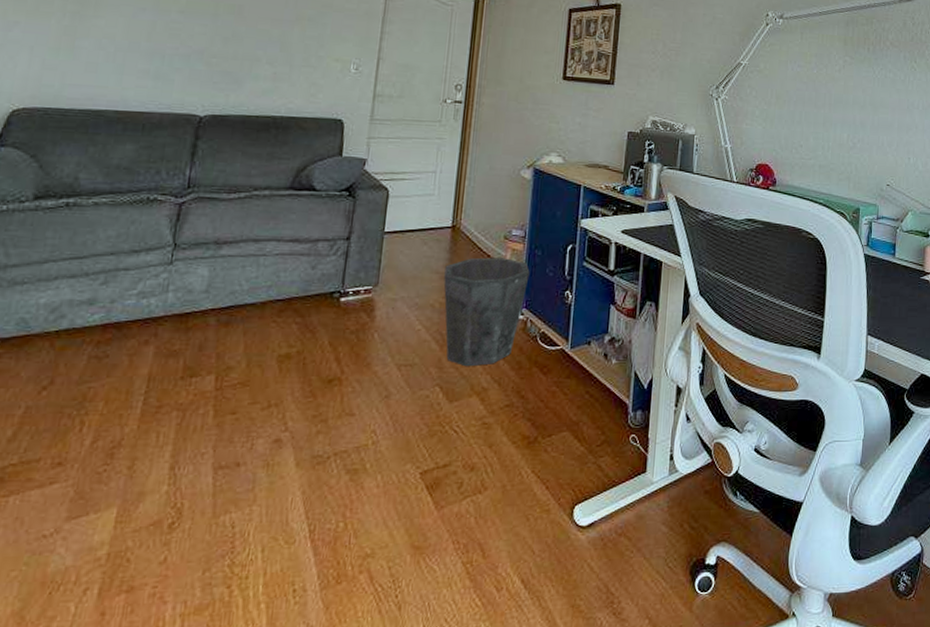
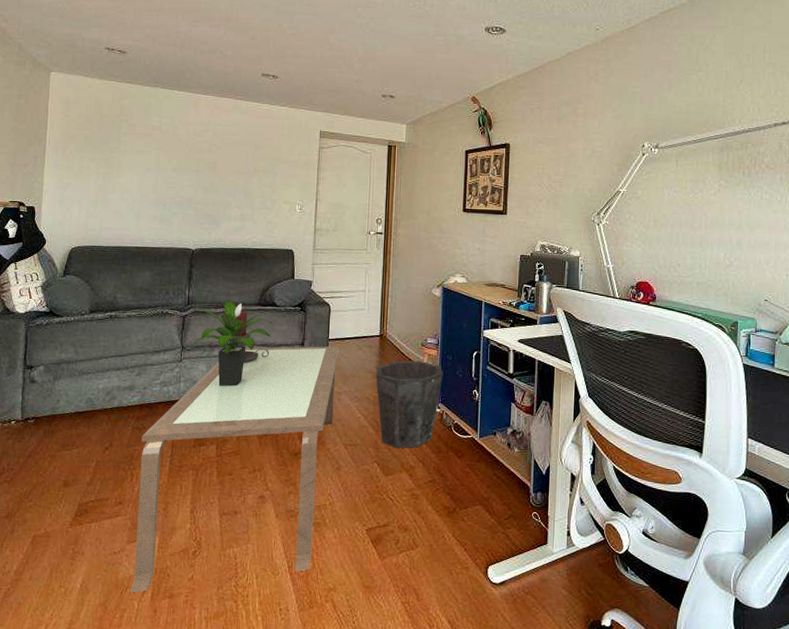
coffee table: none [63,240,398,592] -> present [129,345,340,593]
potted plant: none [190,181,310,297] -> present [192,299,274,387]
candle holder: none [252,197,302,265] -> present [234,311,270,364]

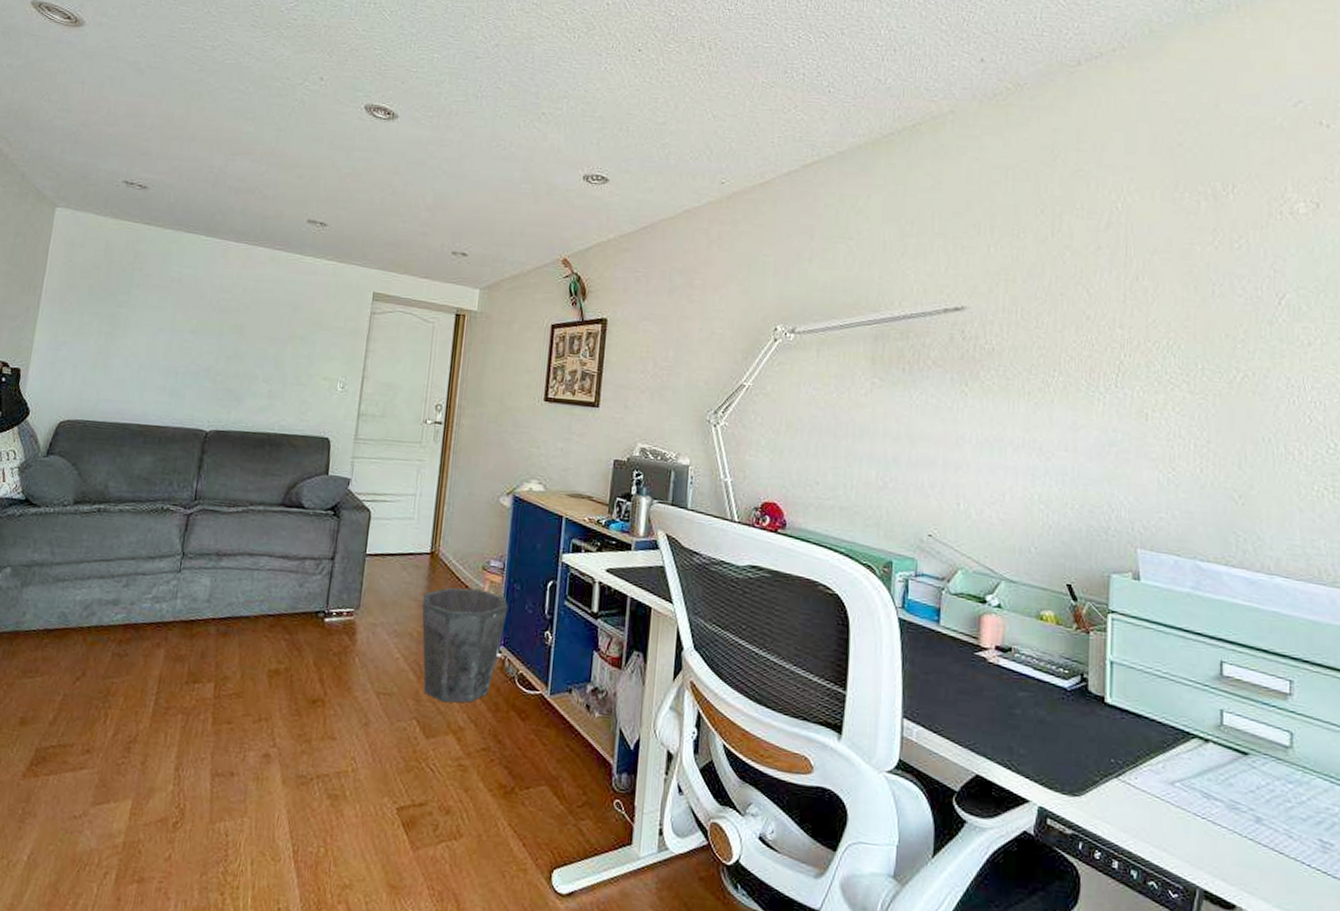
coffee table: present [129,345,340,593] -> none [88,559,379,873]
potted plant: present [192,299,274,387] -> none [195,496,299,609]
candle holder: present [234,311,270,364] -> none [248,512,291,580]

